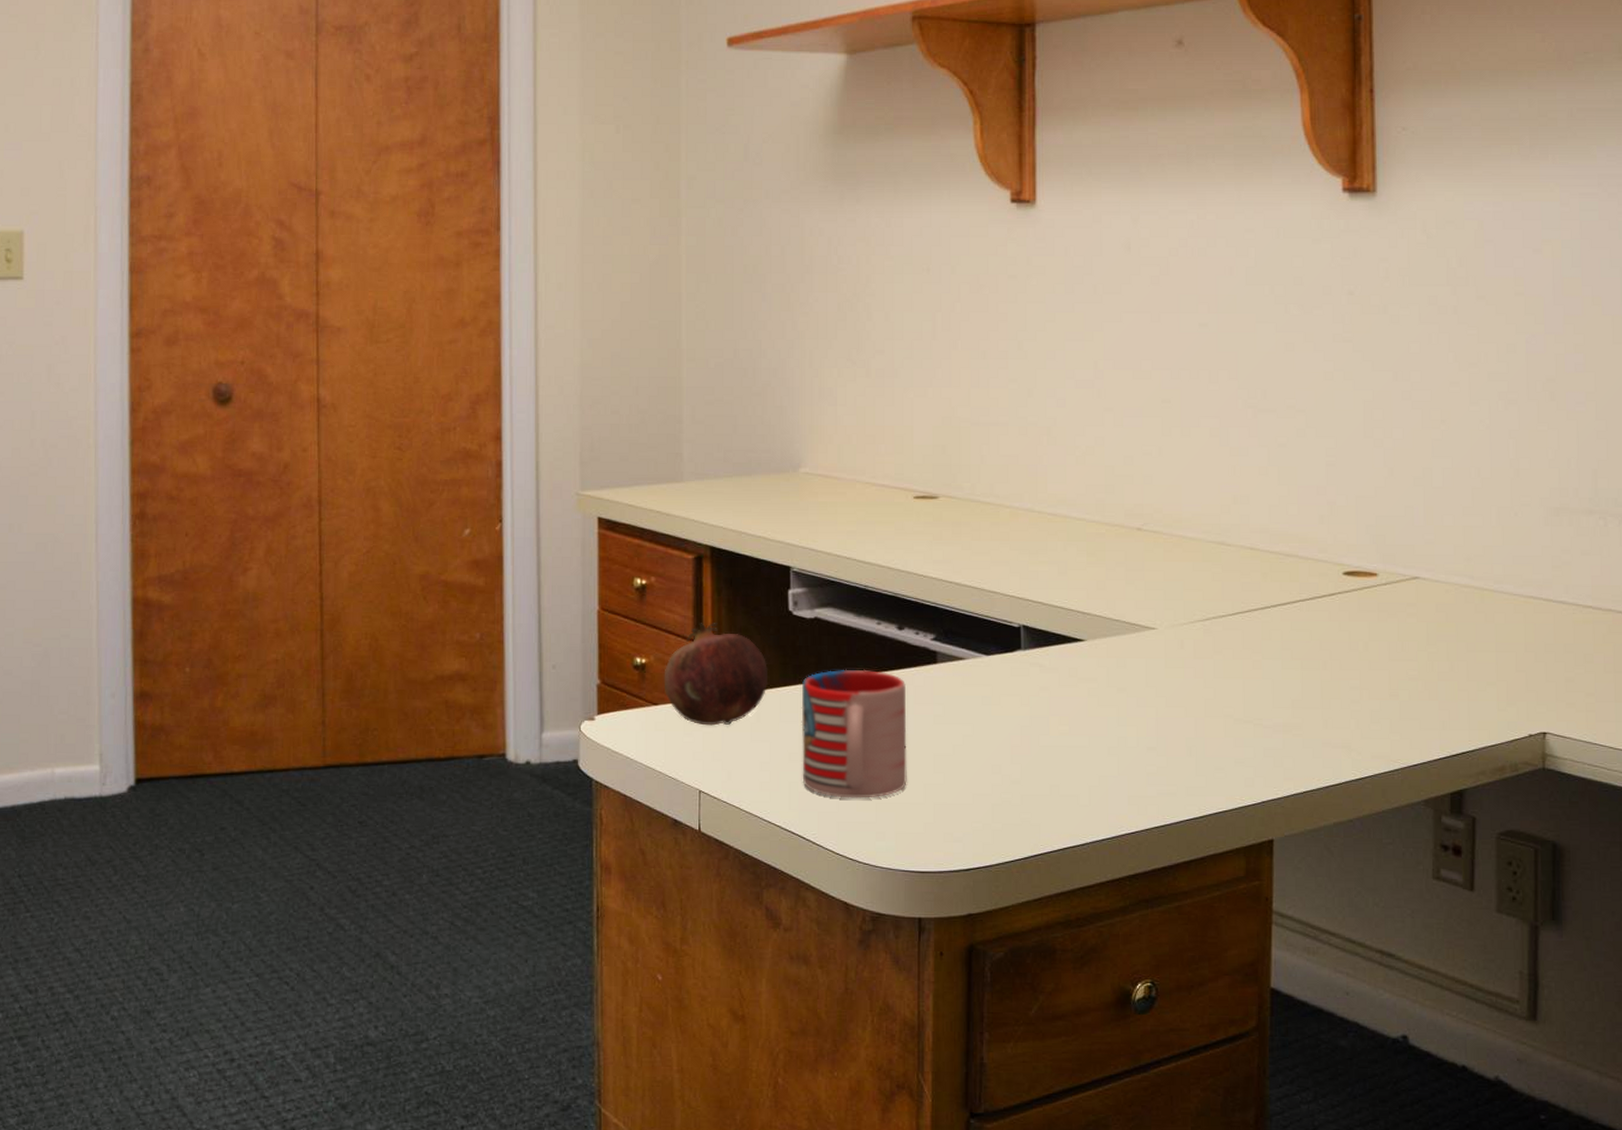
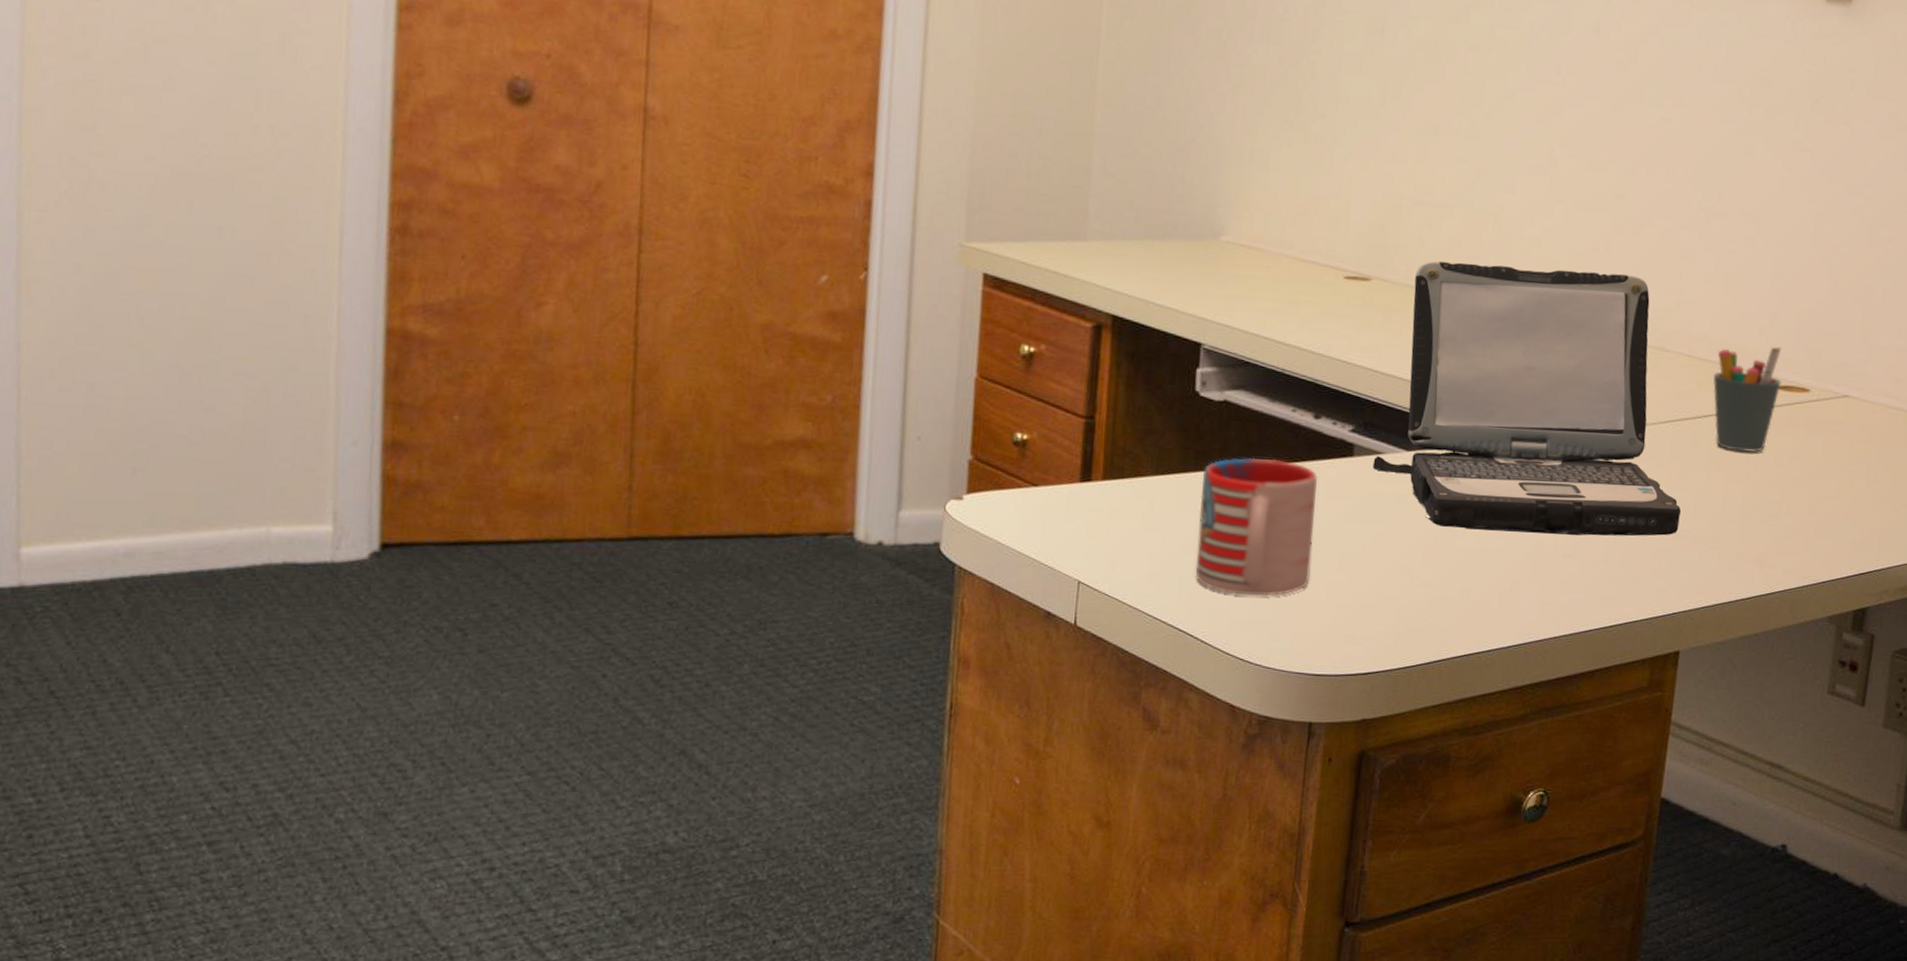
fruit: present [663,623,769,726] -> none [1046,398,1168,512]
laptop: none [956,474,1260,729] -> present [1373,261,1682,536]
pen holder: none [1277,533,1347,639] -> present [1713,346,1782,452]

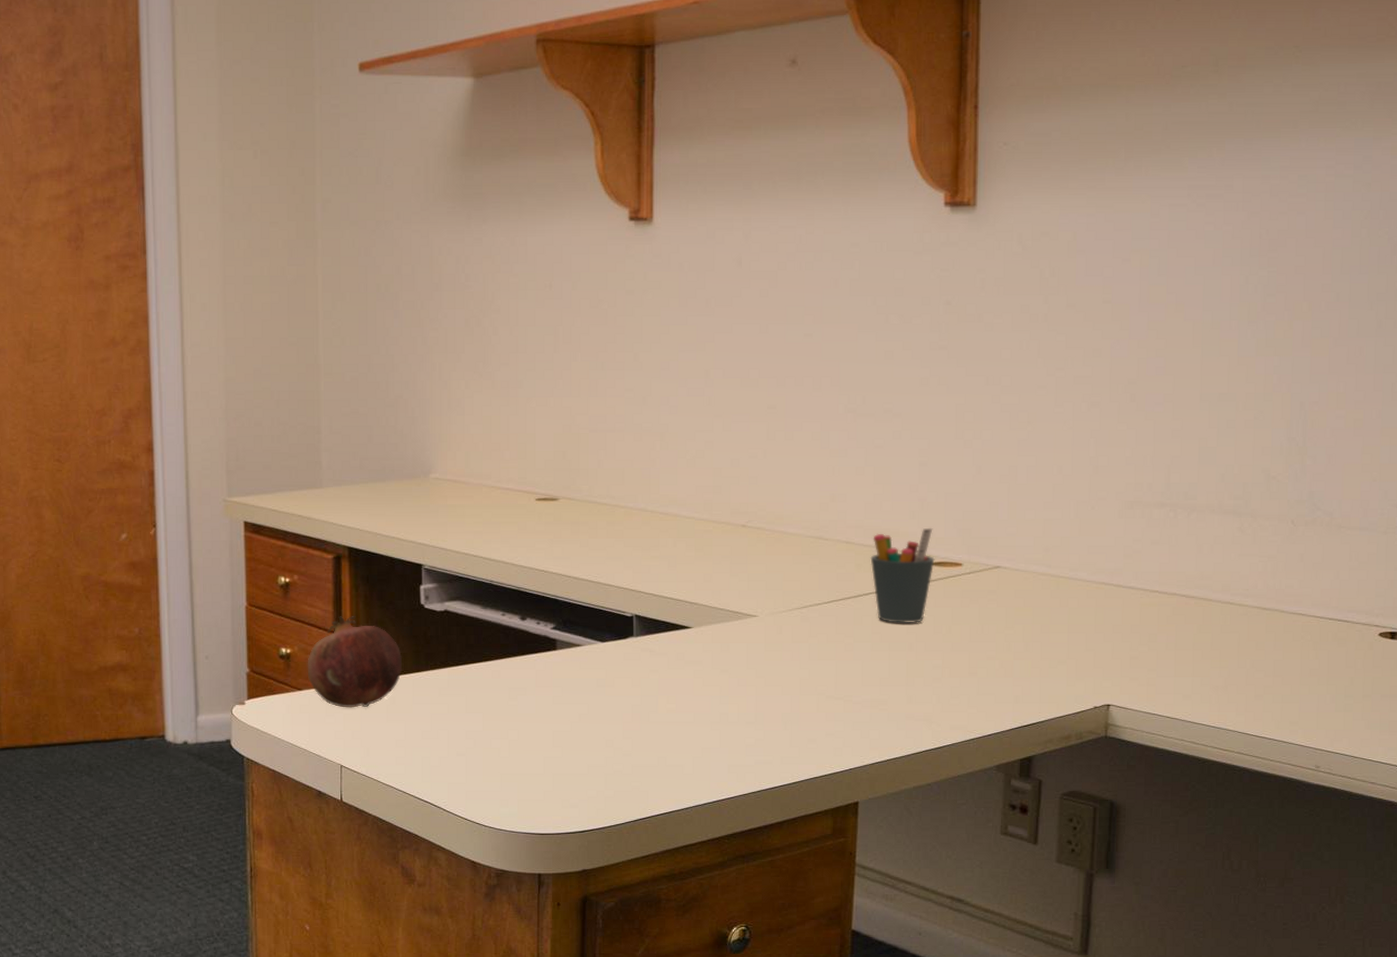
fruit: none [1046,398,1168,512] -> present [307,616,403,708]
mug: present [1195,457,1317,596] -> none [432,656,529,770]
laptop: present [1373,261,1682,536] -> none [574,475,851,705]

